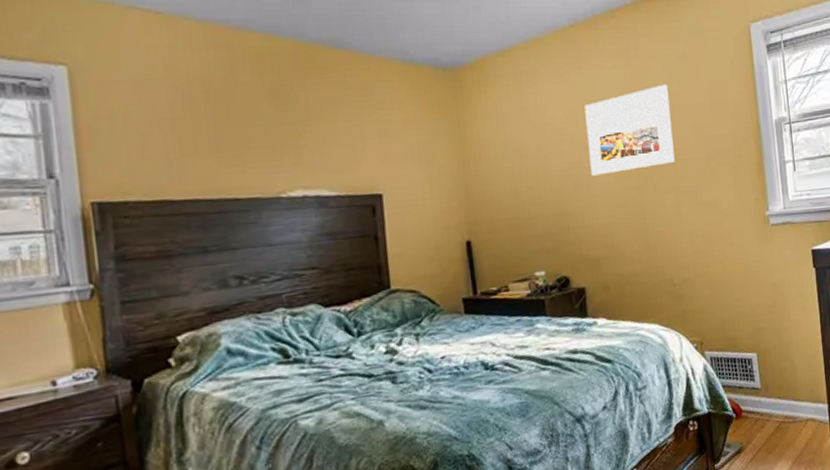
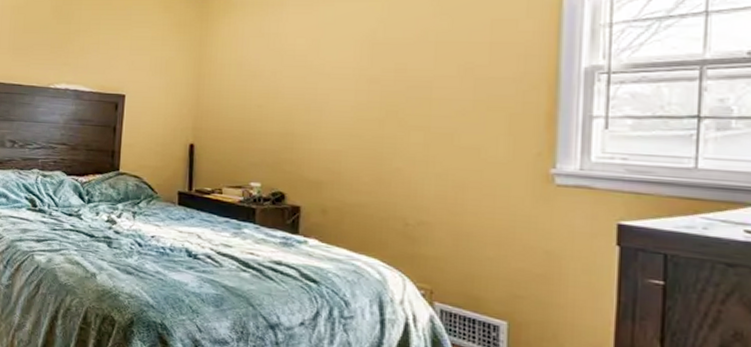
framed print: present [584,84,675,176] -> none [326,19,434,104]

